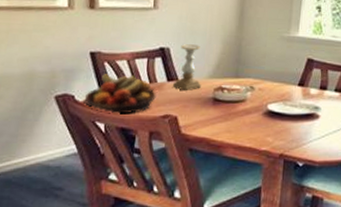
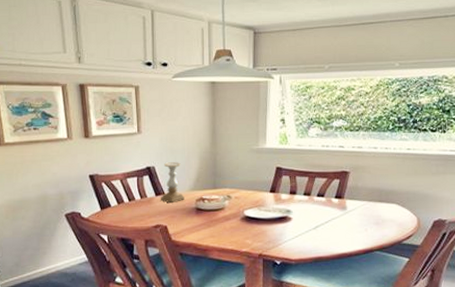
fruit bowl: present [84,74,156,114] -> none [88,192,147,227]

